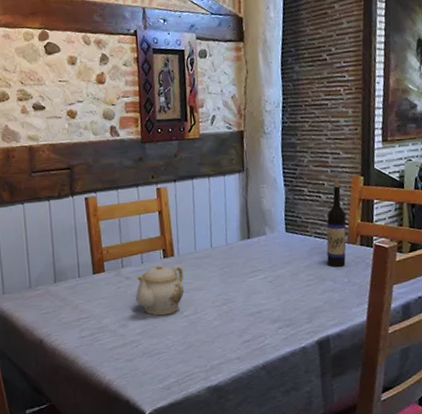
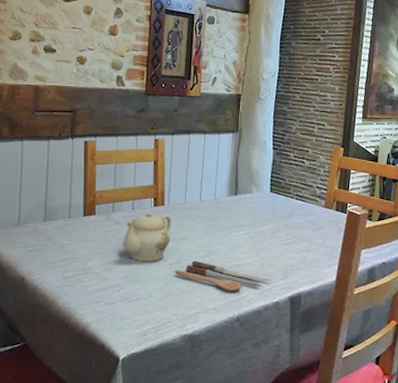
spoon: none [192,310,297,339] -> present [175,260,273,291]
wine bottle: present [326,181,347,267] -> none [305,150,325,229]

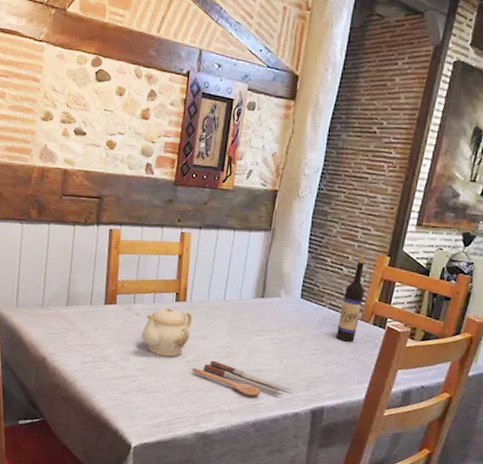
wine bottle: none [305,150,325,229] -> present [336,257,365,342]

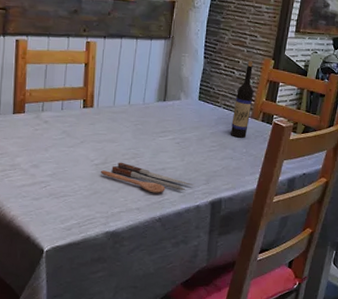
teapot: present [141,306,193,357] -> none [50,113,100,161]

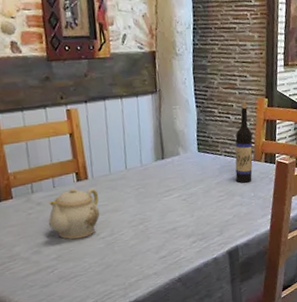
teapot: none [50,113,100,161] -> present [48,187,100,240]
spoon: present [101,162,195,193] -> none [109,230,209,255]

